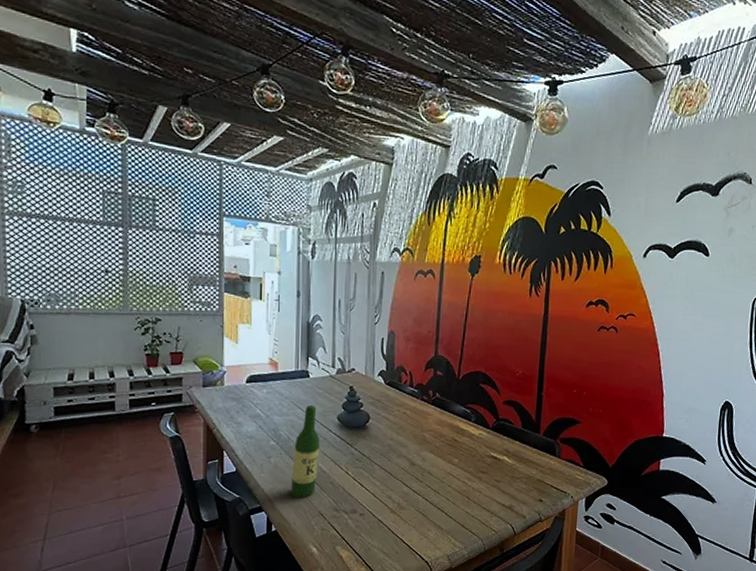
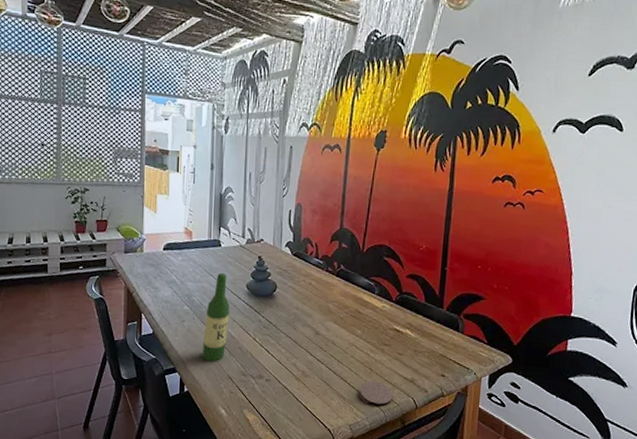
coaster: none [457,509,491,533] -> present [359,380,393,405]

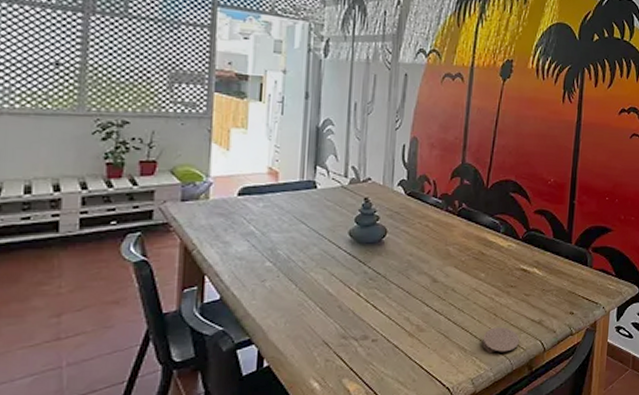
wine bottle: present [203,273,230,362] -> none [290,220,327,327]

